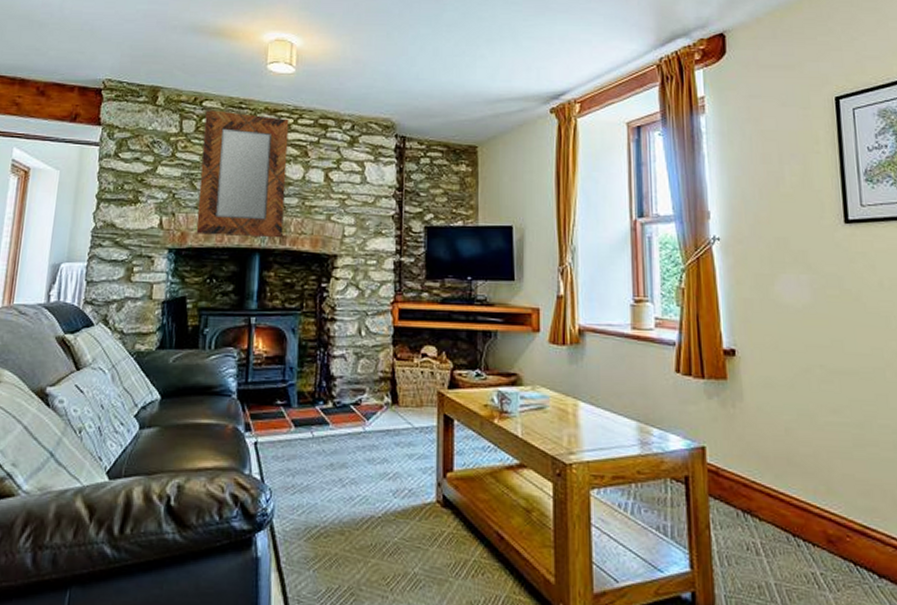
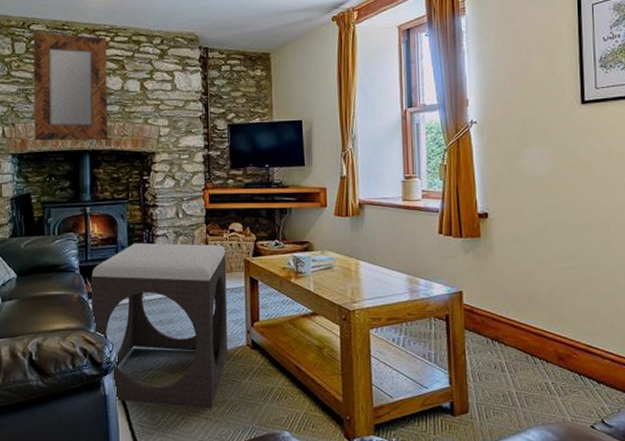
footstool: none [246,364,416,583] -> present [90,243,228,409]

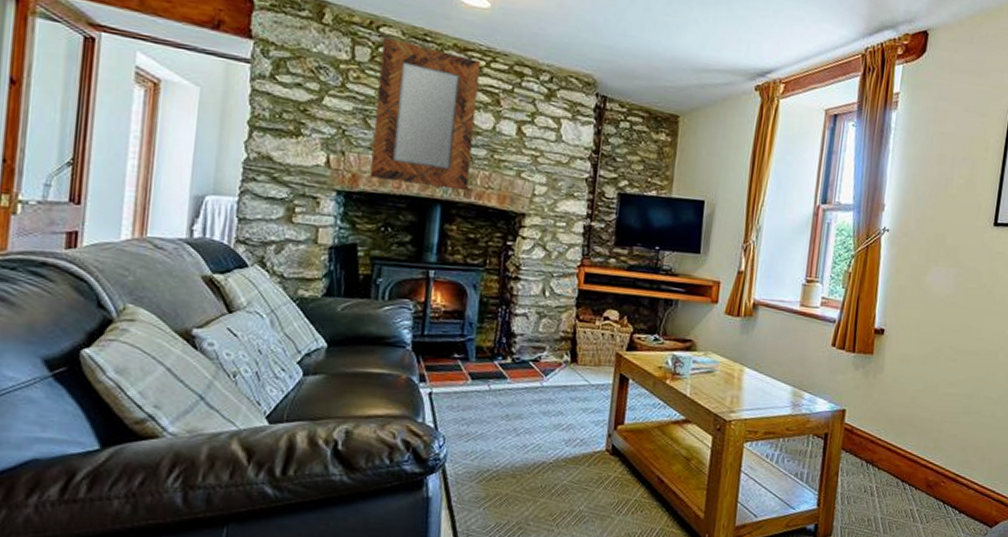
footstool: present [90,243,228,409] -> none [420,321,596,519]

